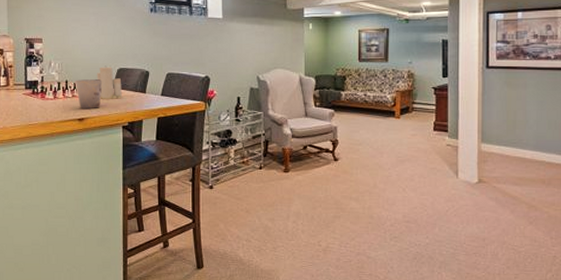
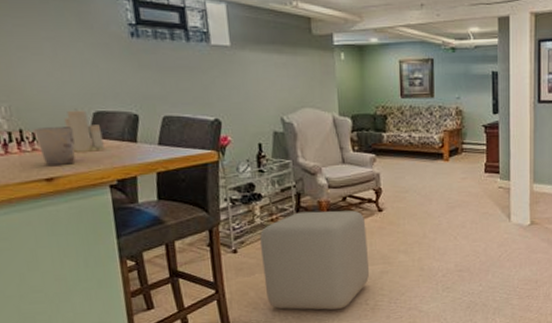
pouf: none [233,157,324,247] -> present [260,210,370,310]

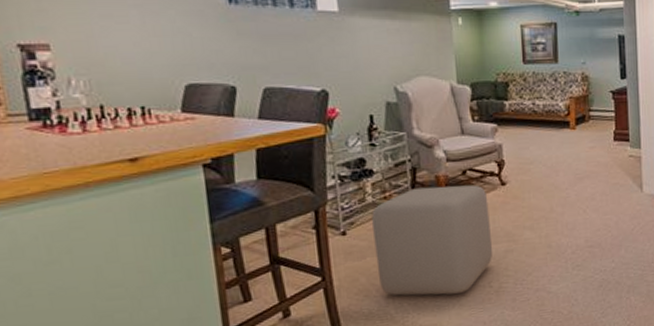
cup: present [33,127,76,165] -> none [115,101,164,144]
candle: present [64,108,105,152] -> none [152,81,197,129]

